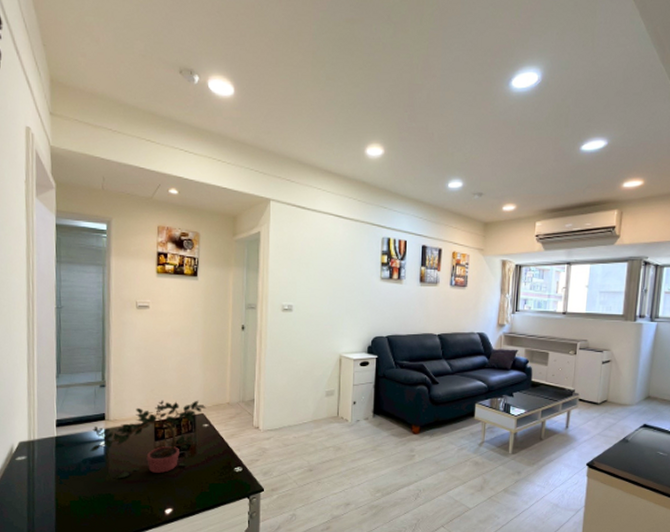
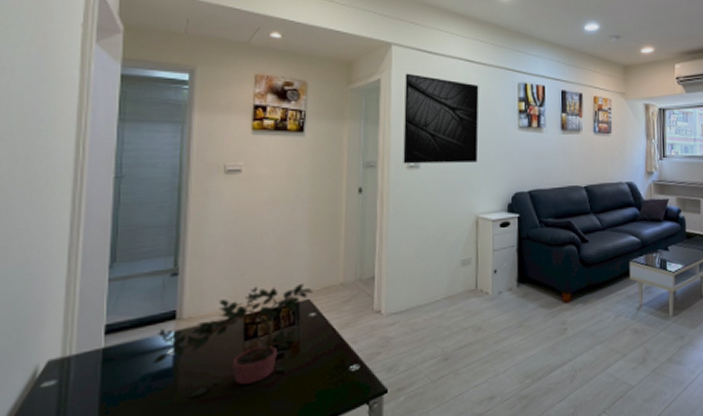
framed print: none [279,226,346,308] -> present [403,73,479,164]

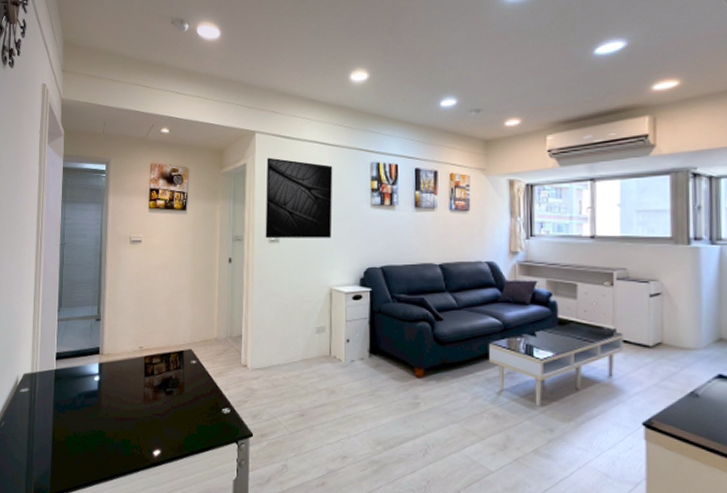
potted plant: present [152,283,314,398] -> none [84,334,194,416]

